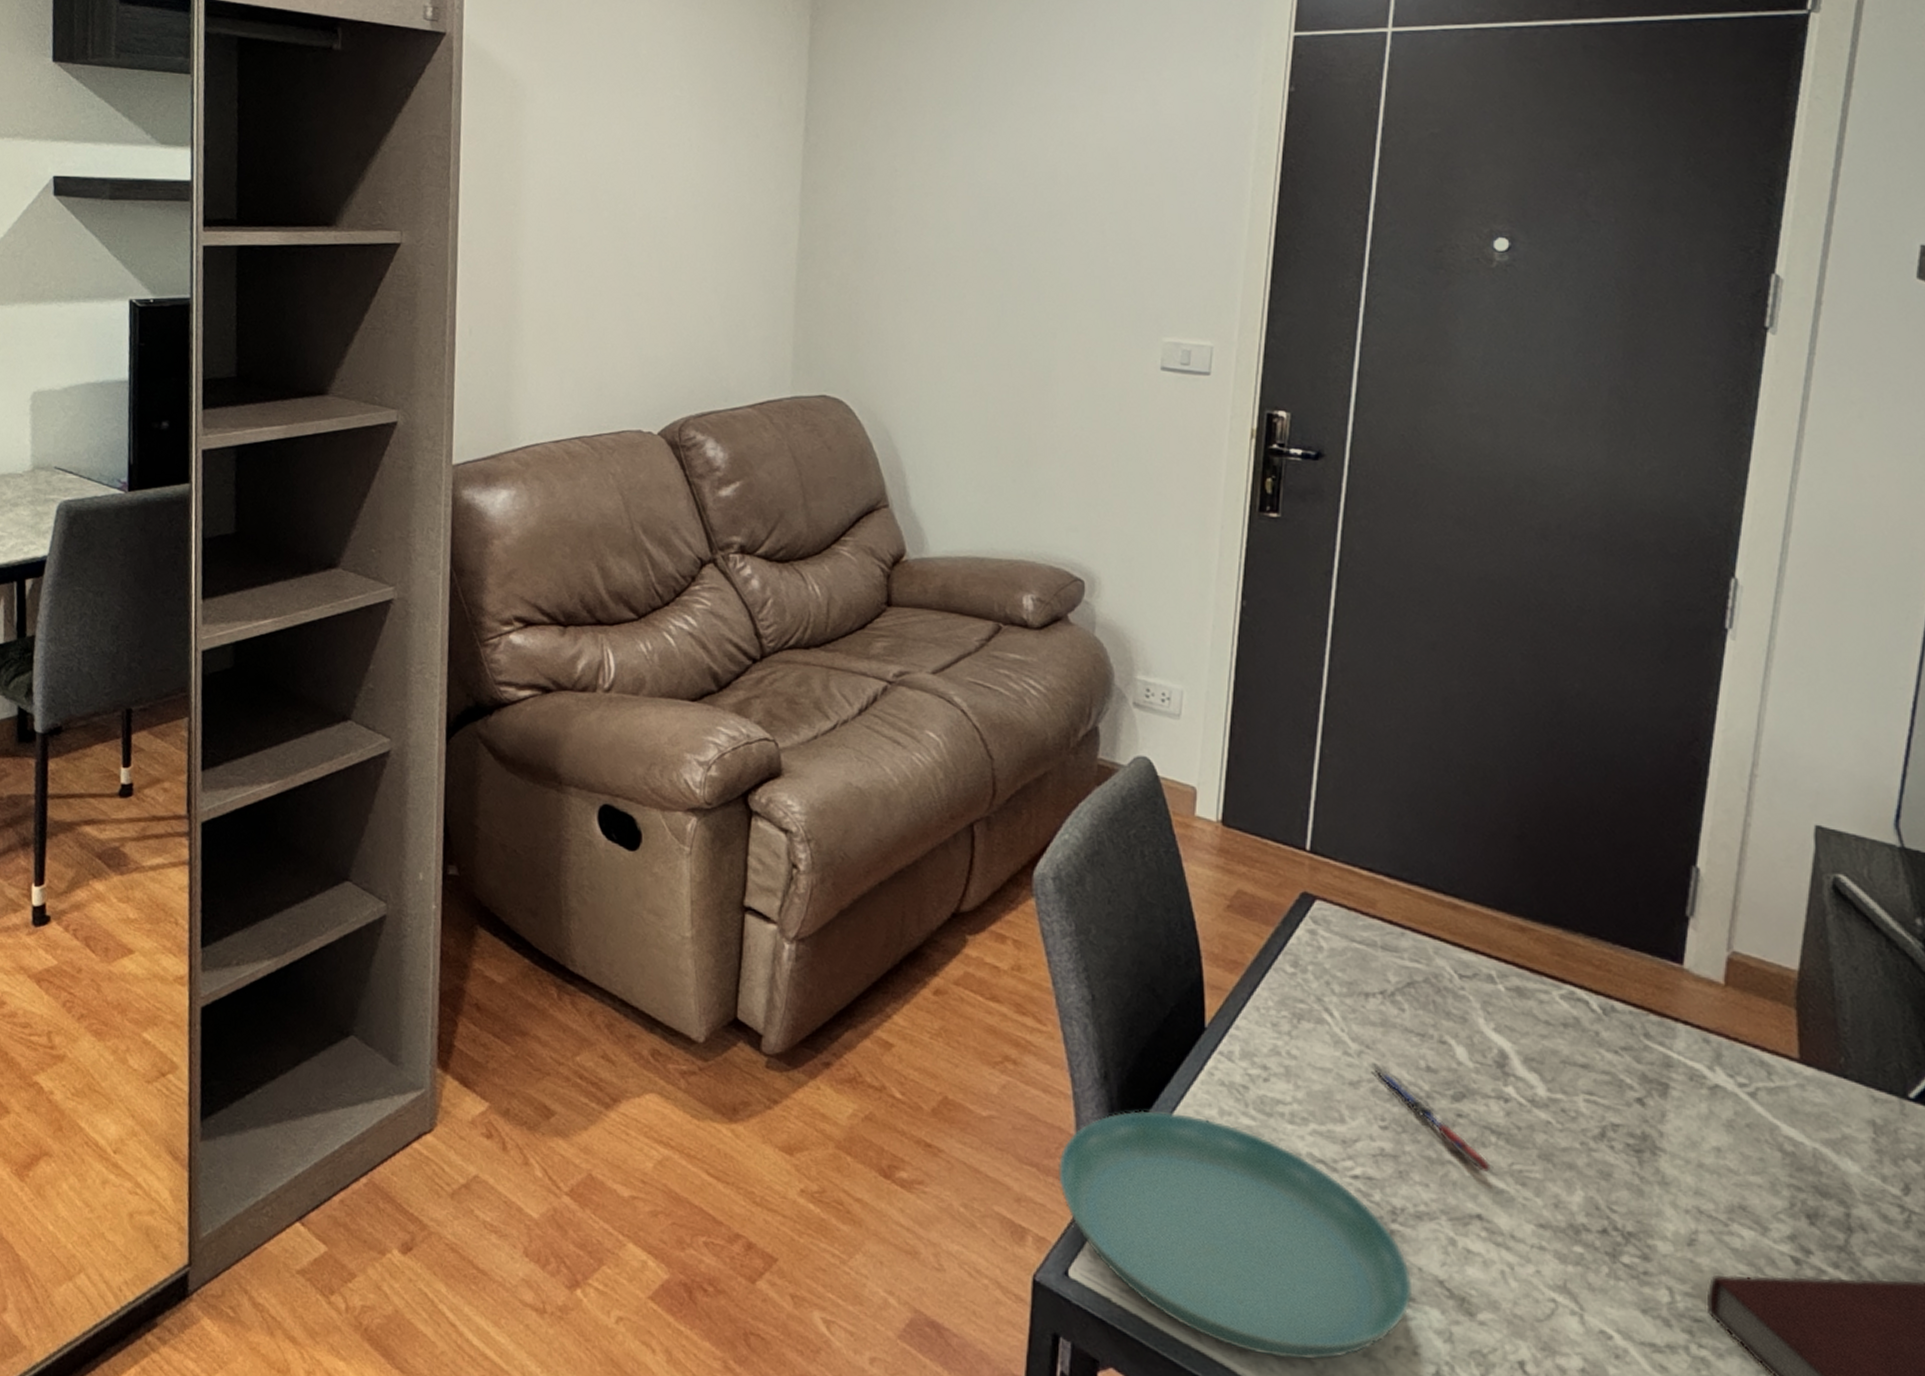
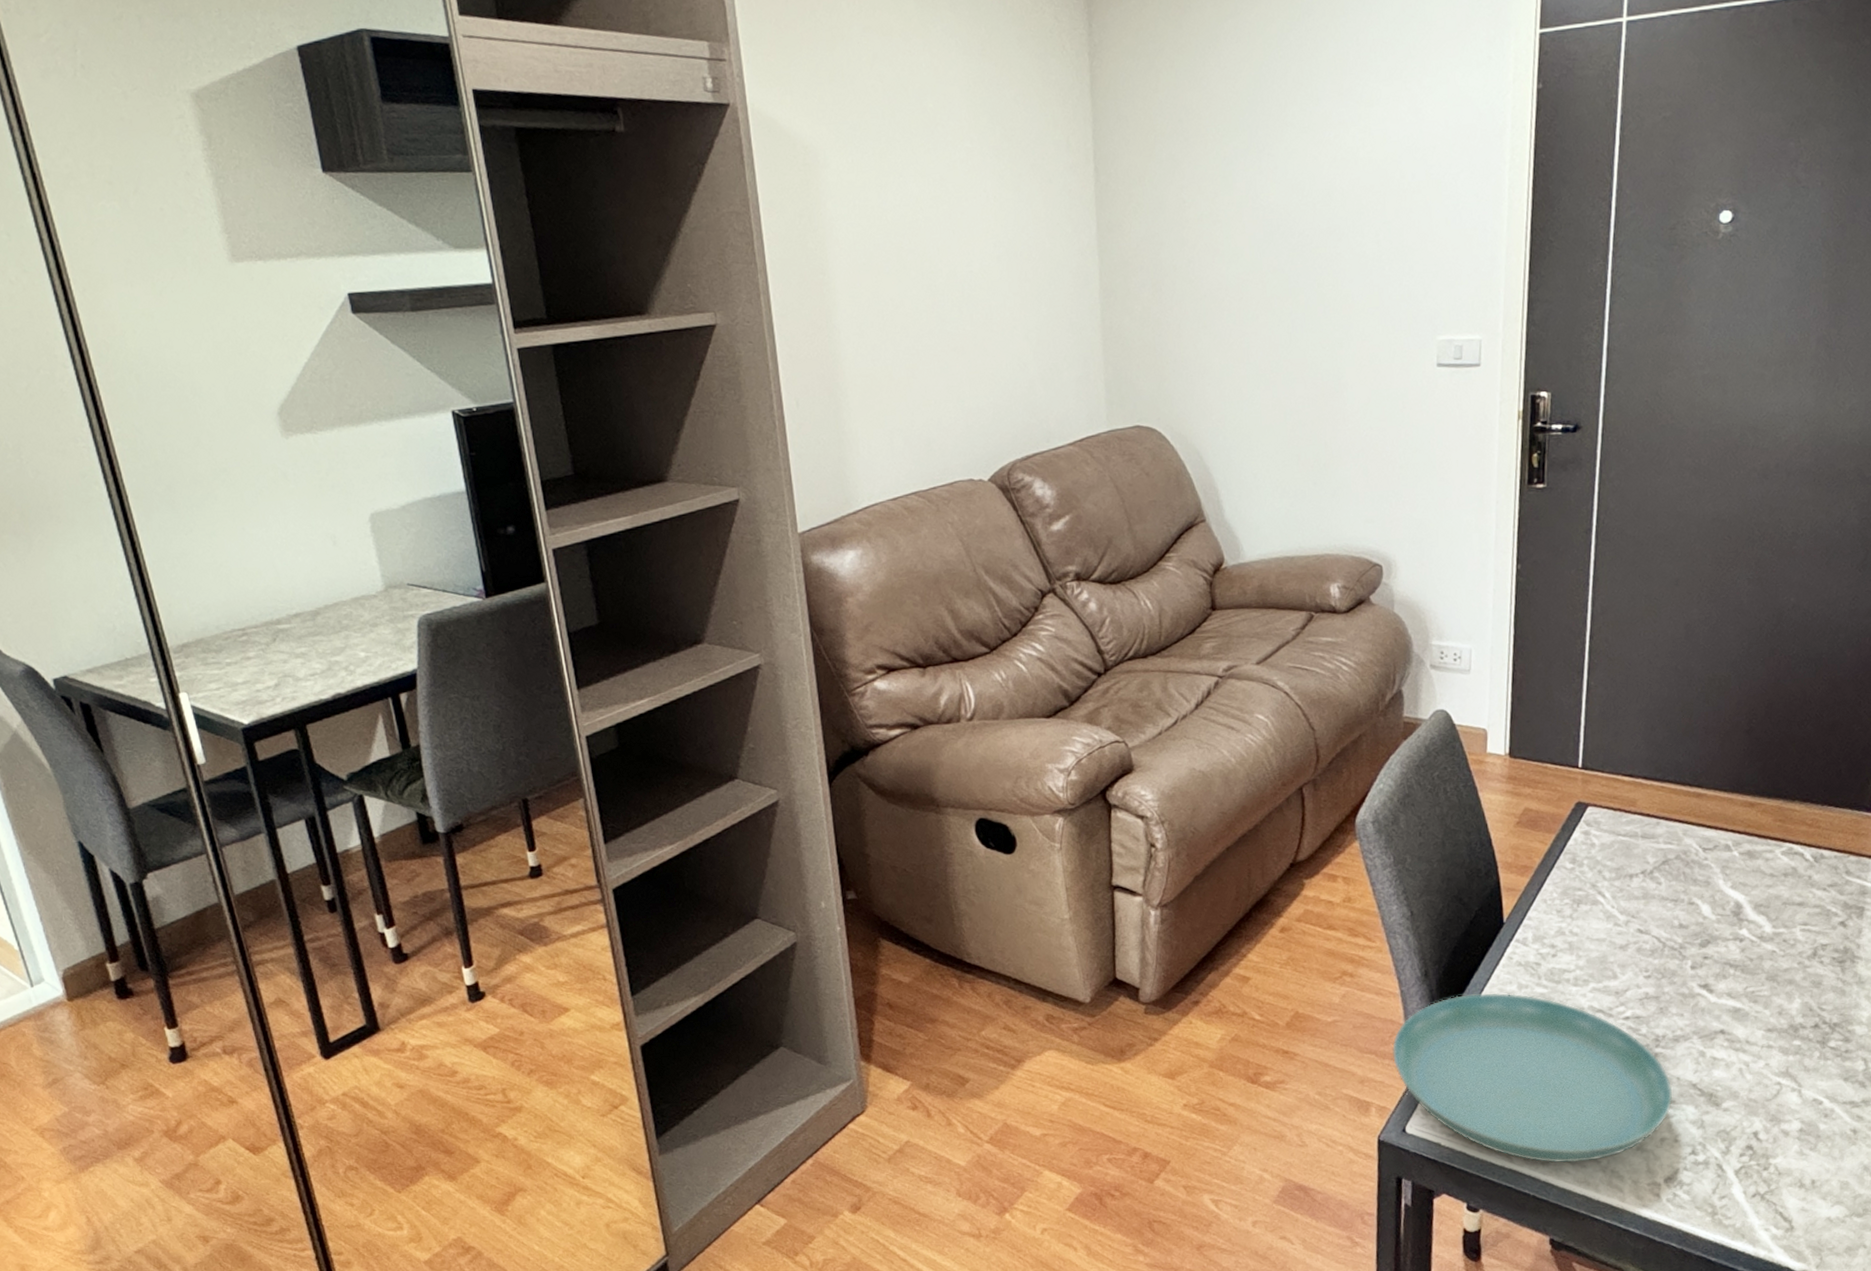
pen: present [1371,1066,1494,1173] -> none [1636,930,1733,998]

